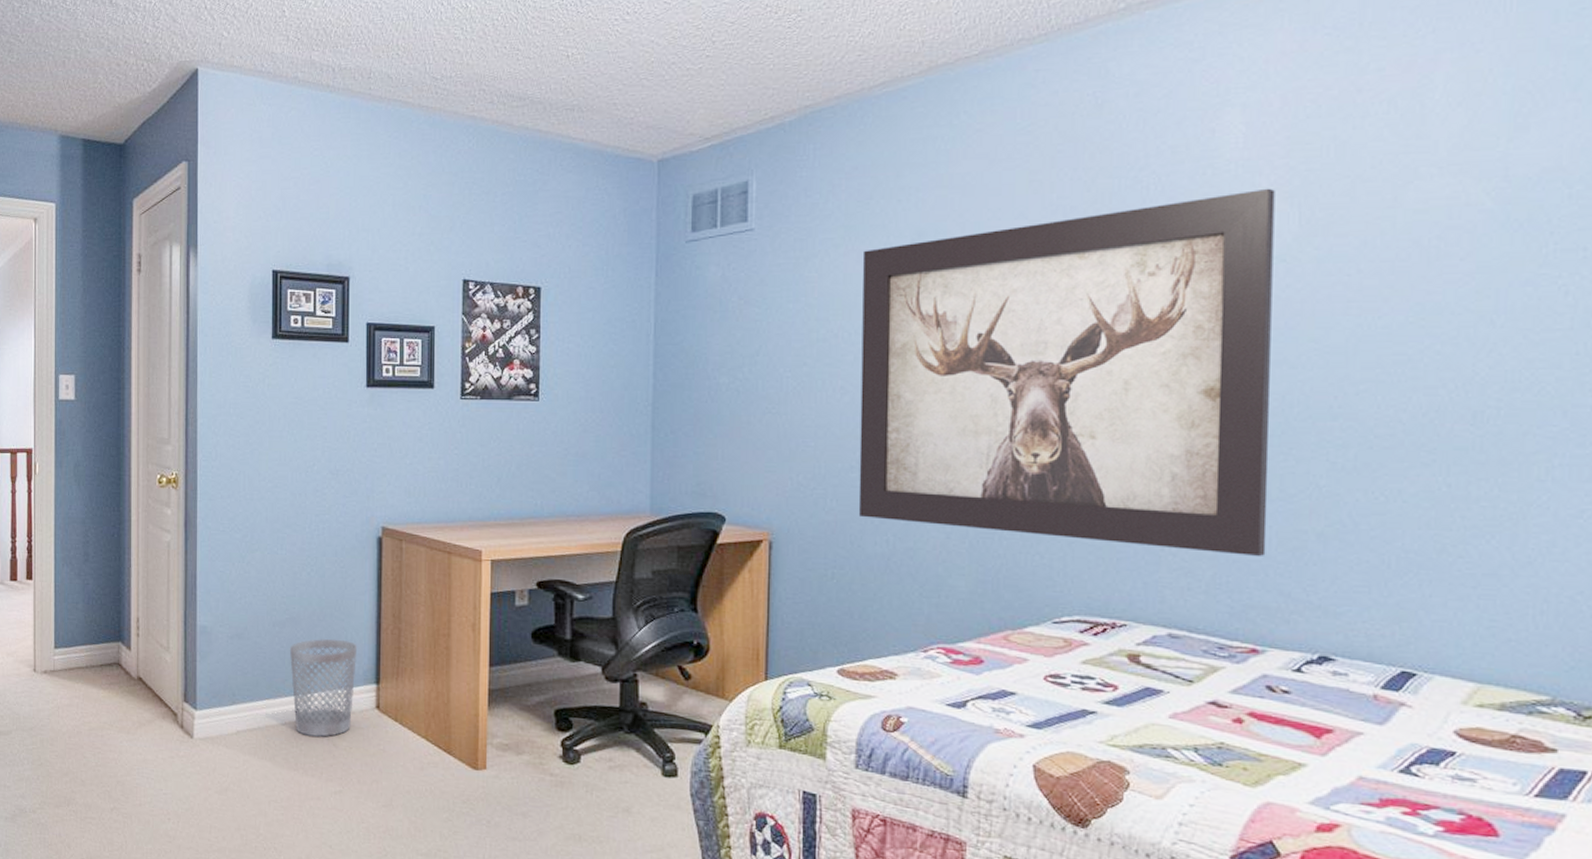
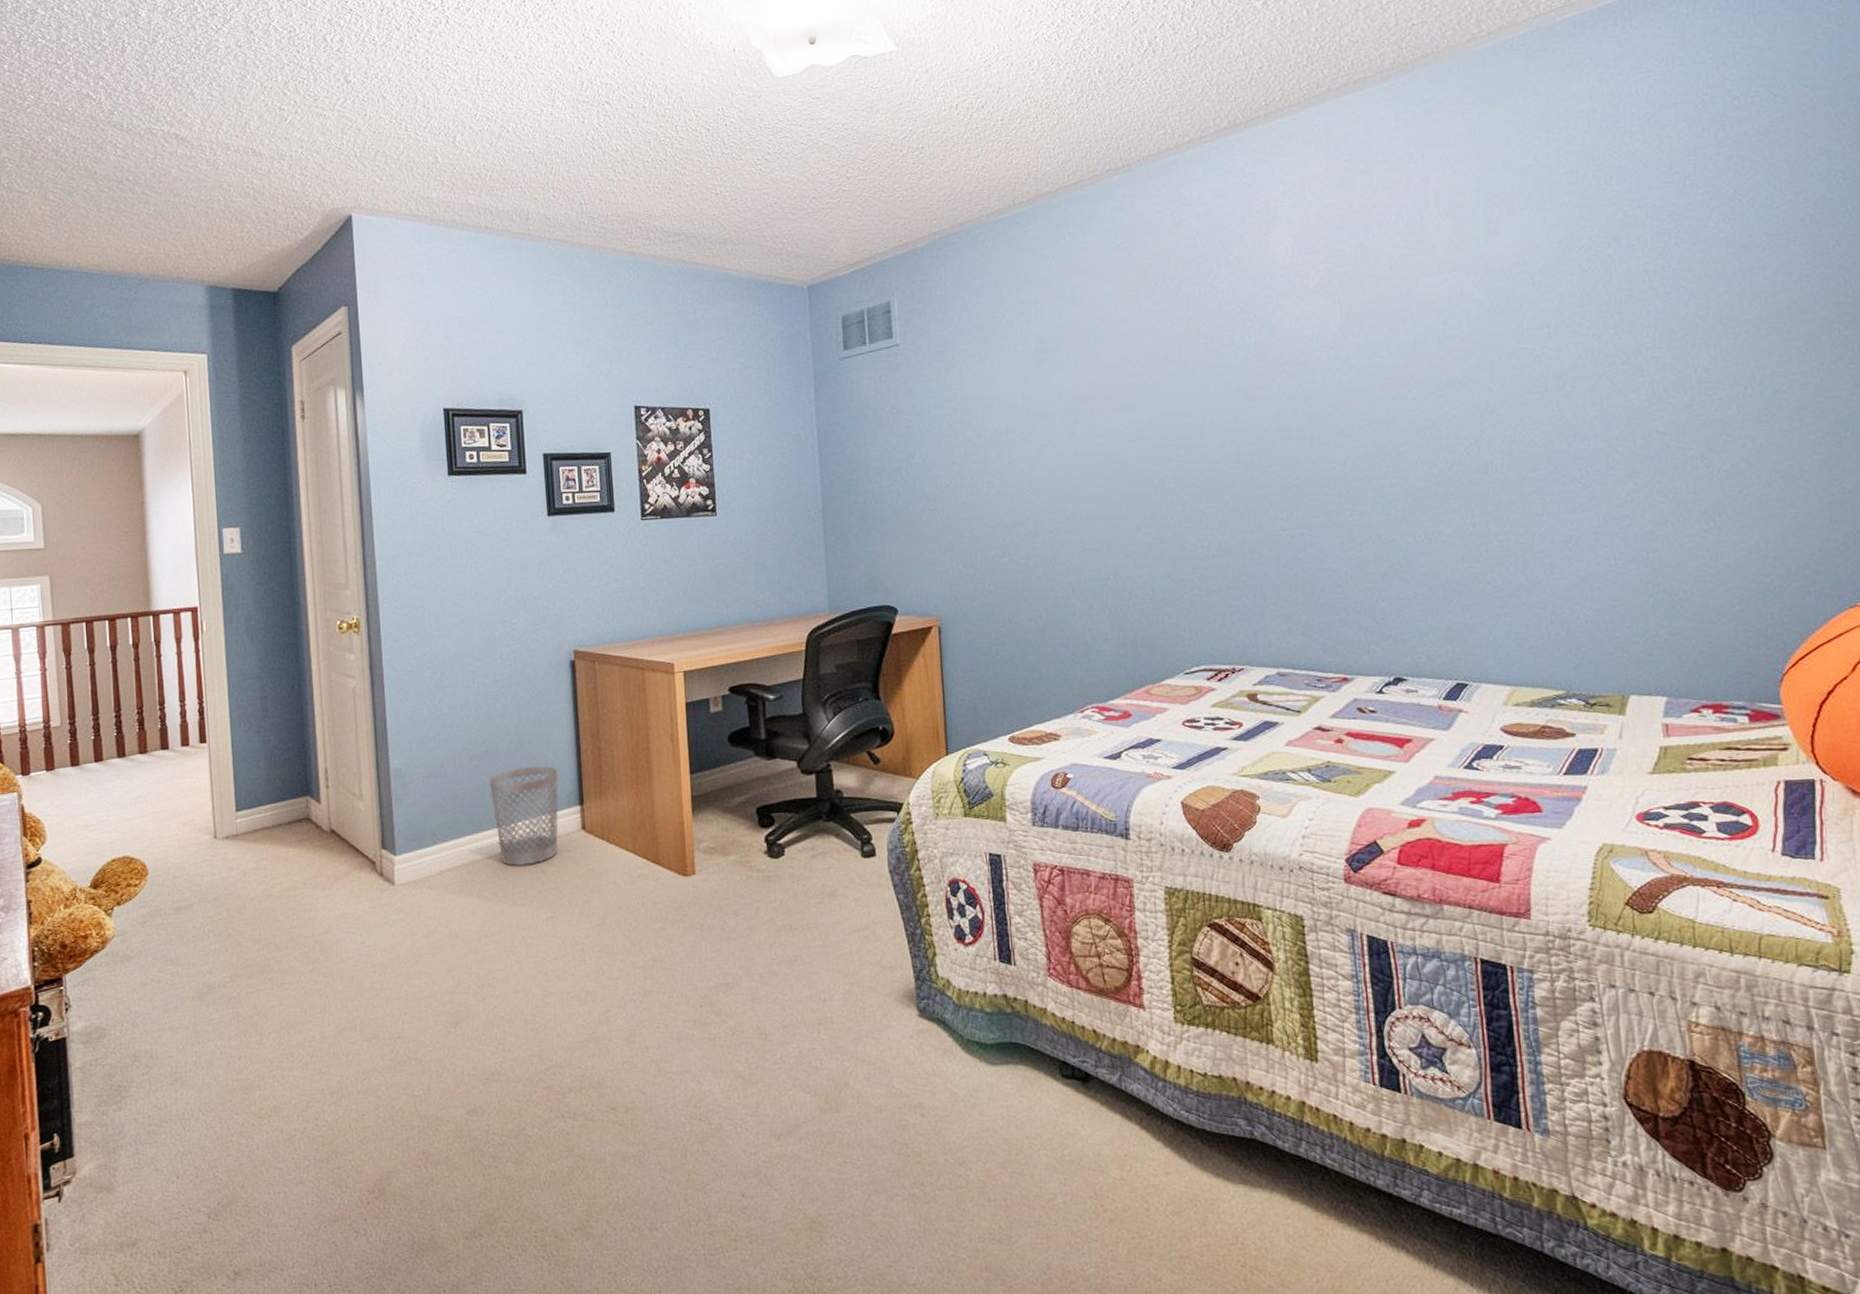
wall art: present [858,188,1275,557] -> none [995,288,1345,599]

